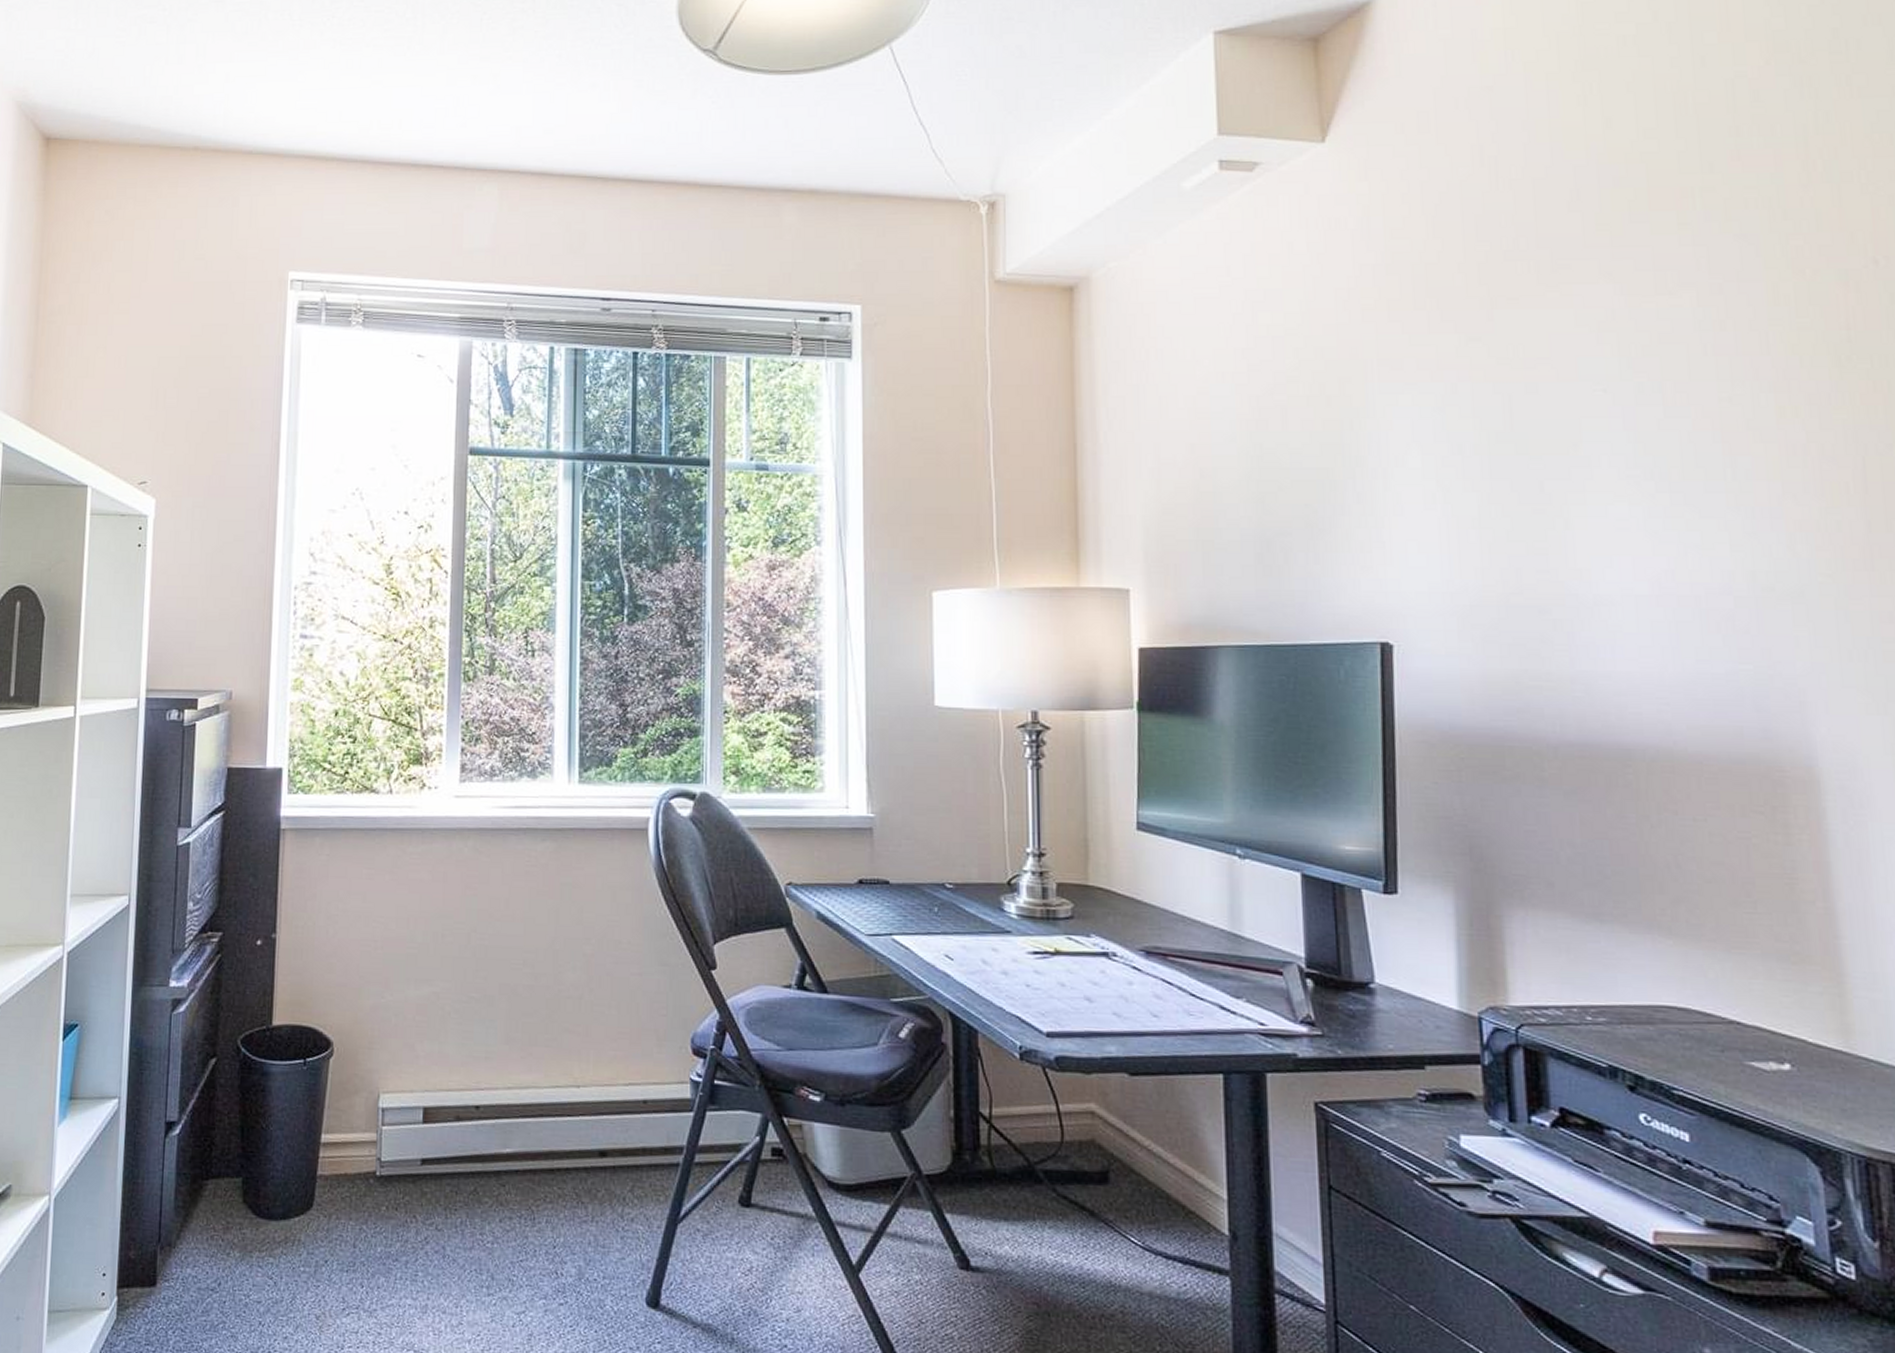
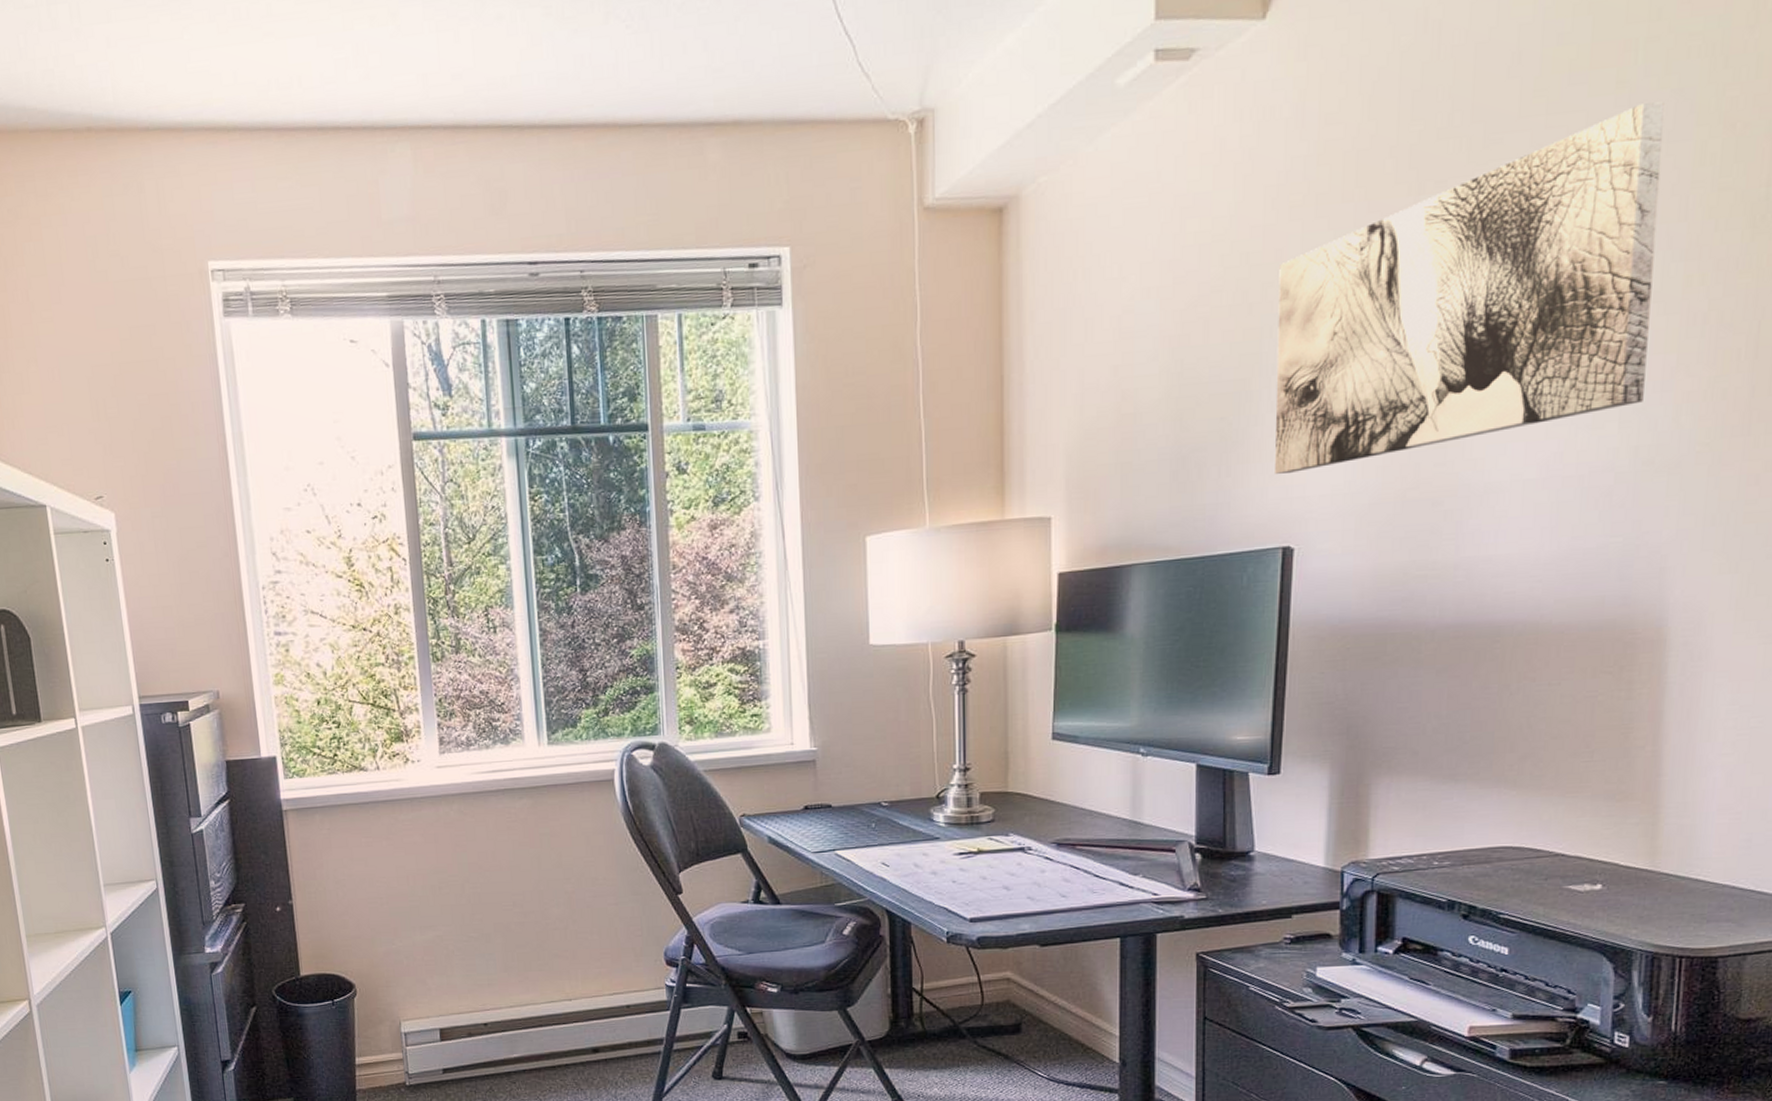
wall art: none [1355,244,1753,566] -> present [1275,102,1665,474]

